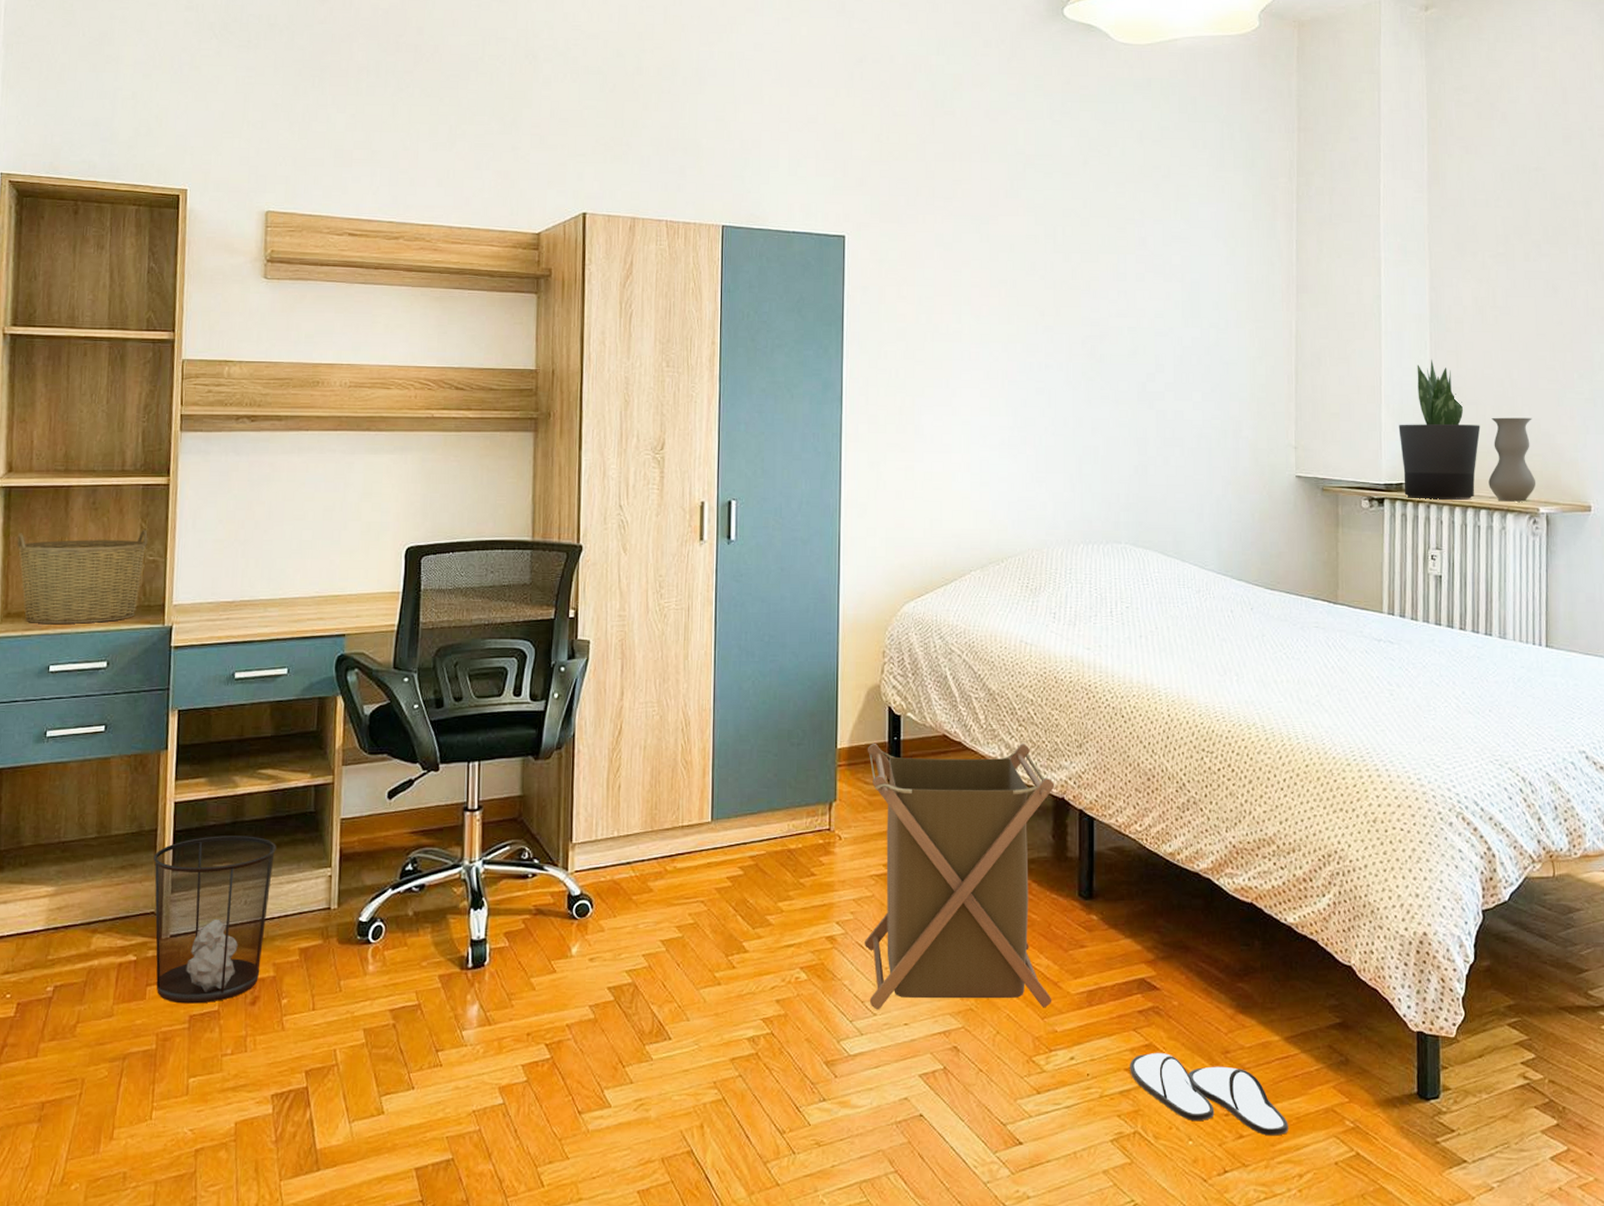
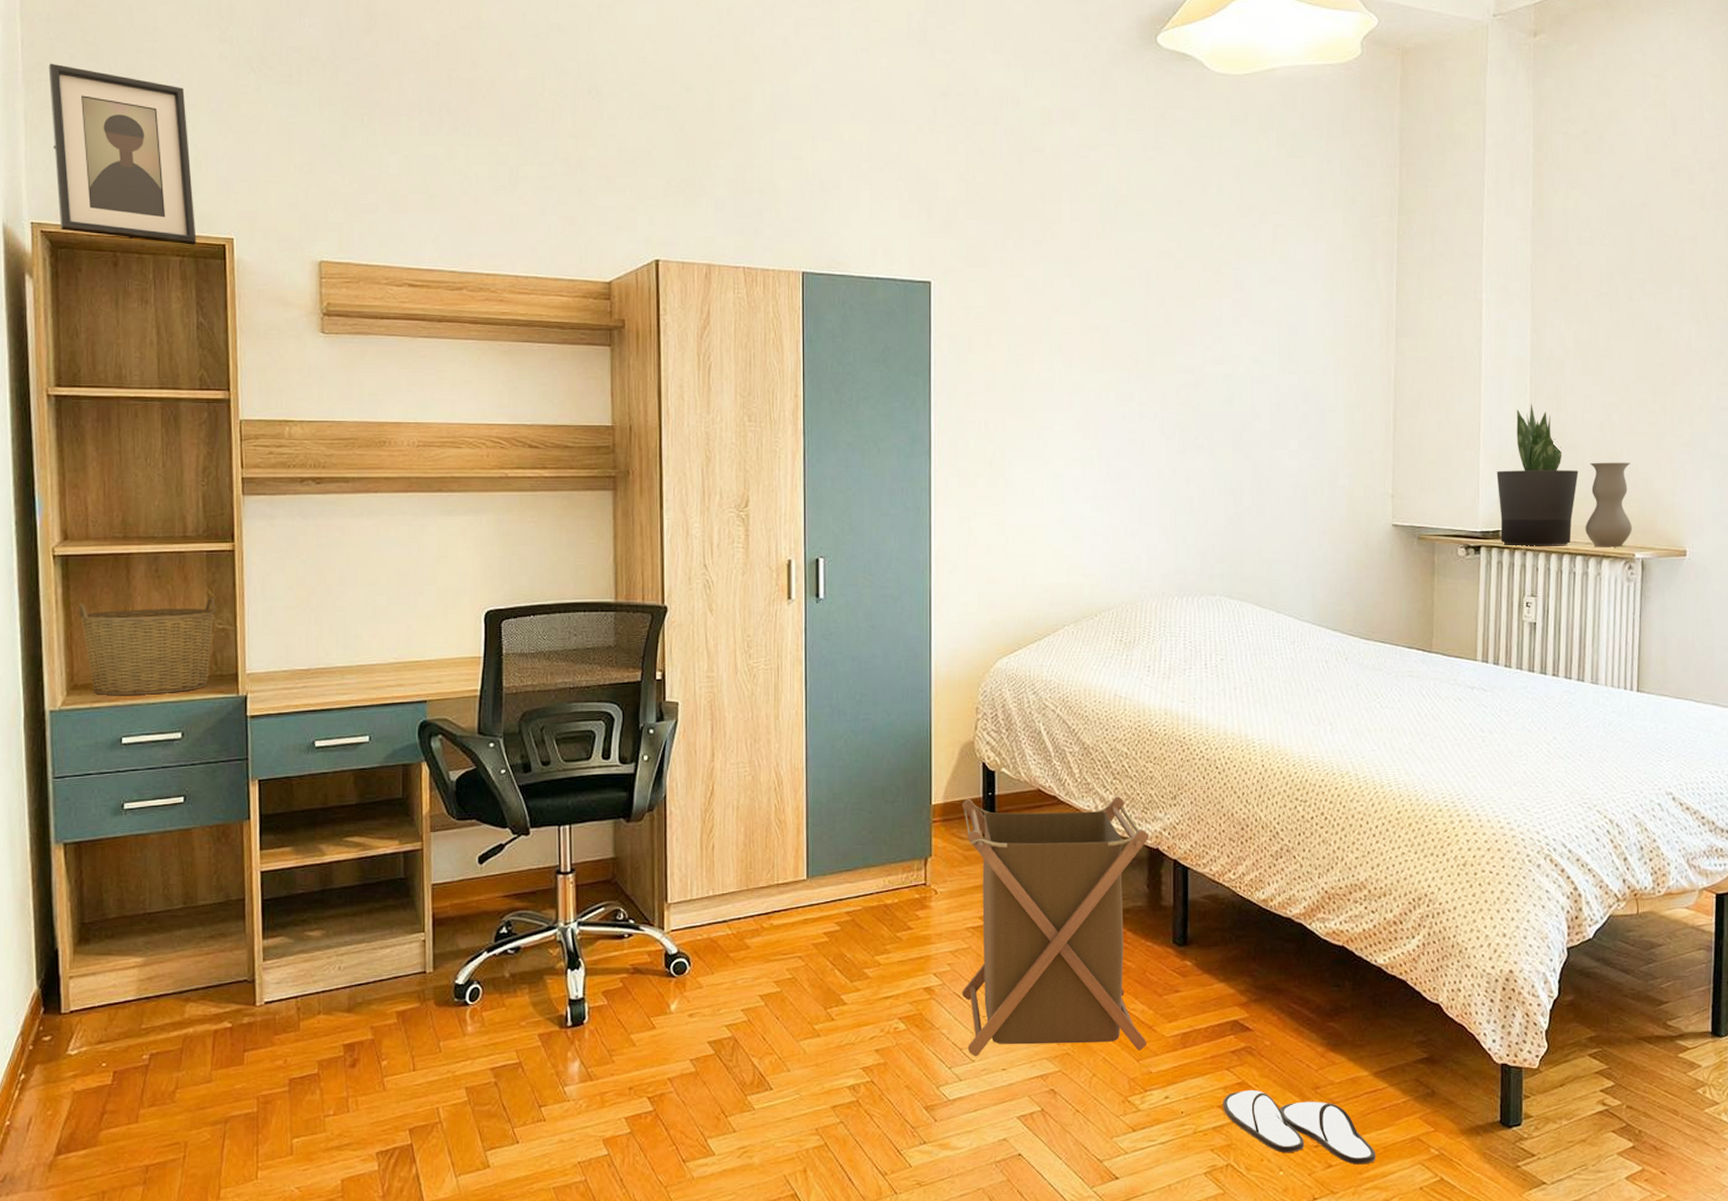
picture frame: none [26,28,153,195] -> present [48,63,197,245]
waste bin: present [153,836,276,1004] -> none [243,903,368,1068]

